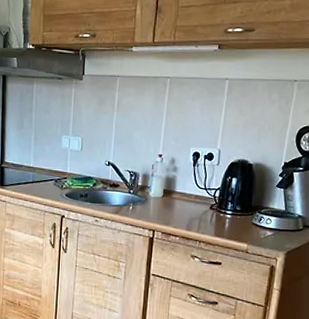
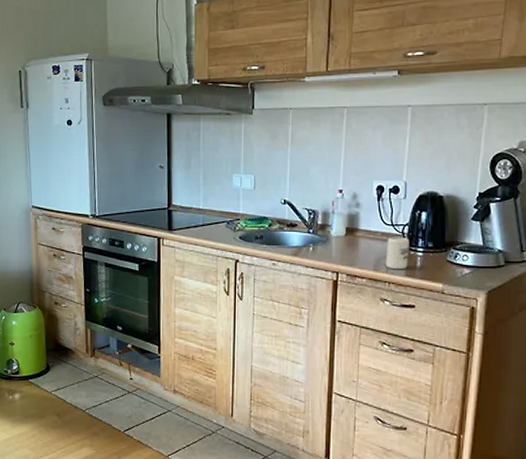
cup: none [197,200,220,230] -> present [385,237,409,270]

